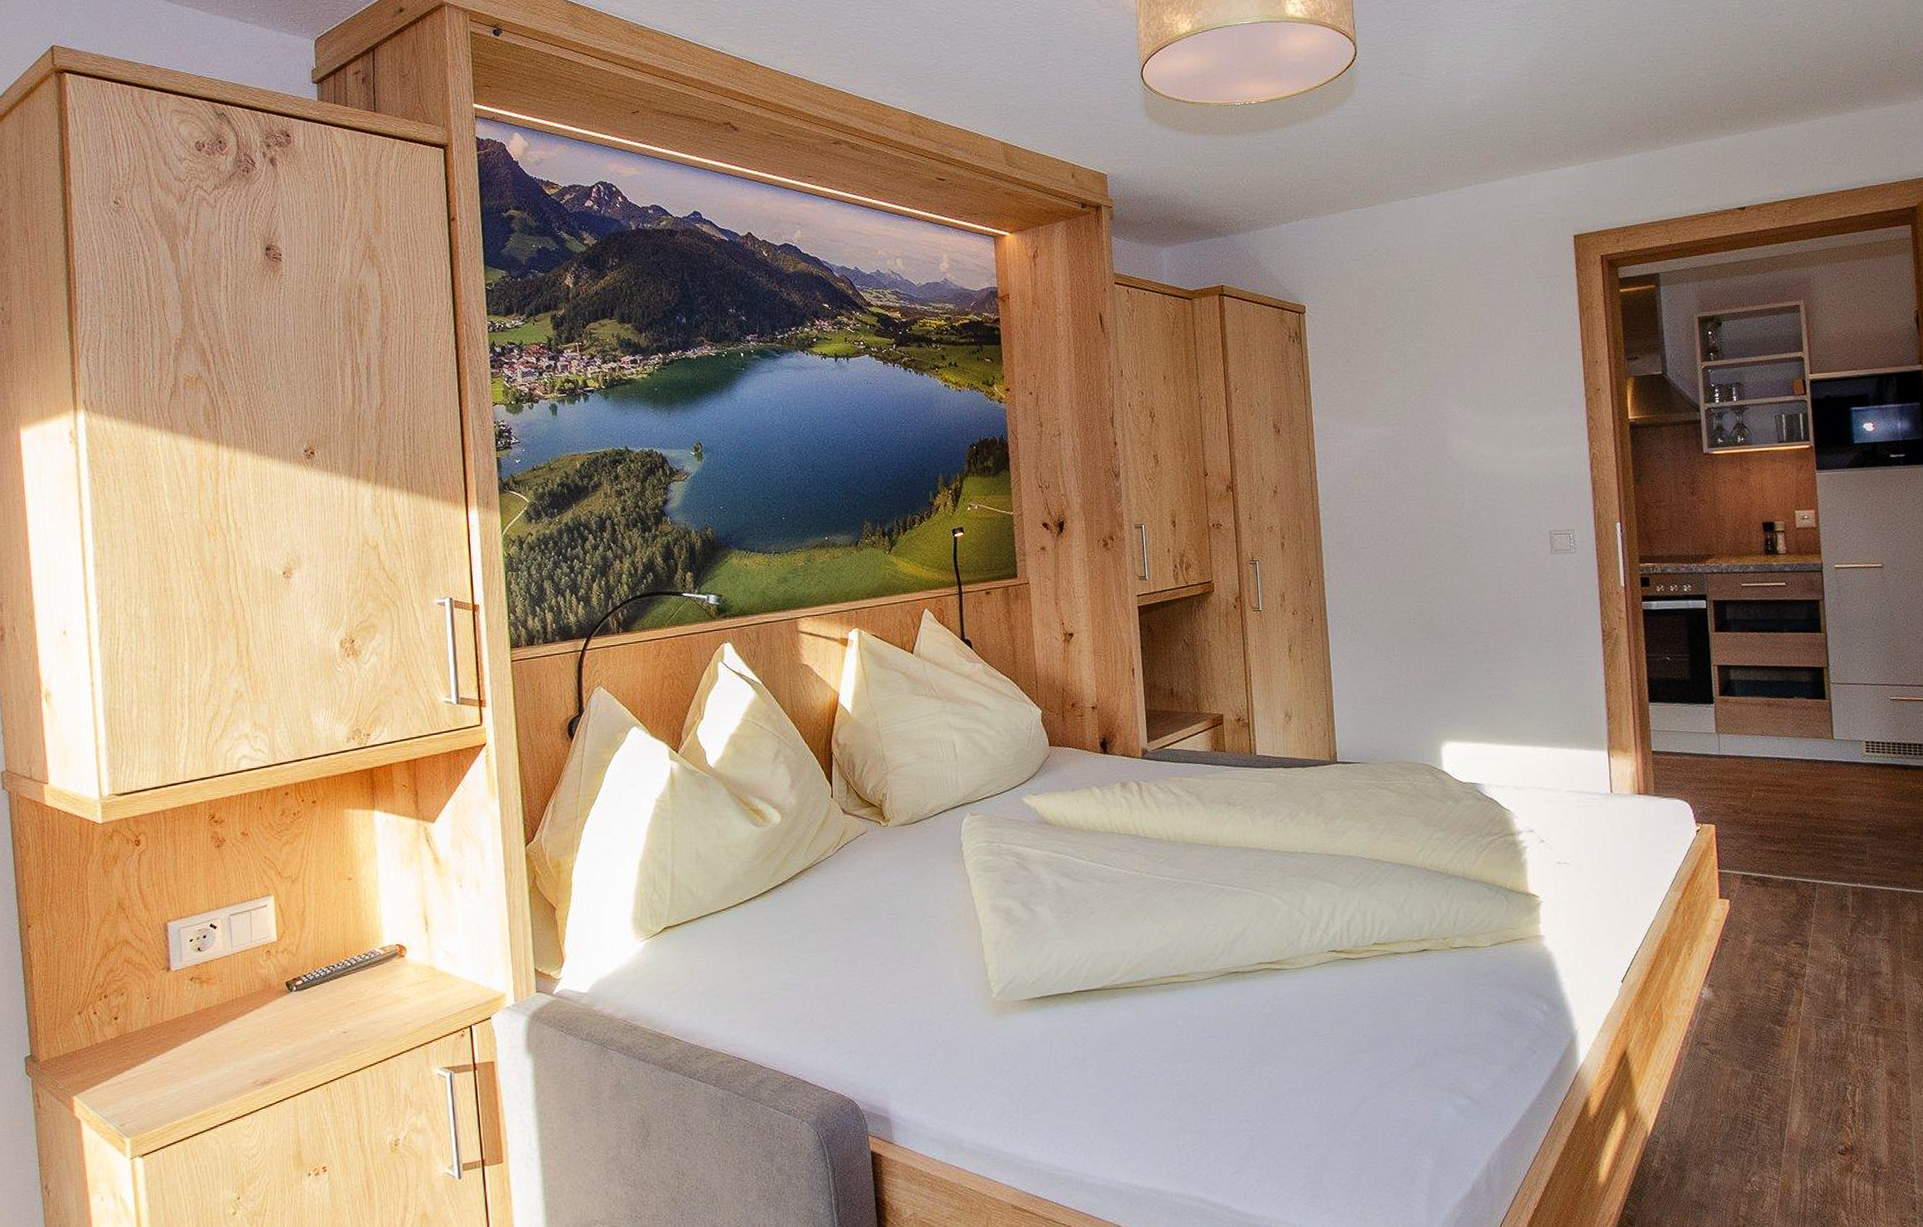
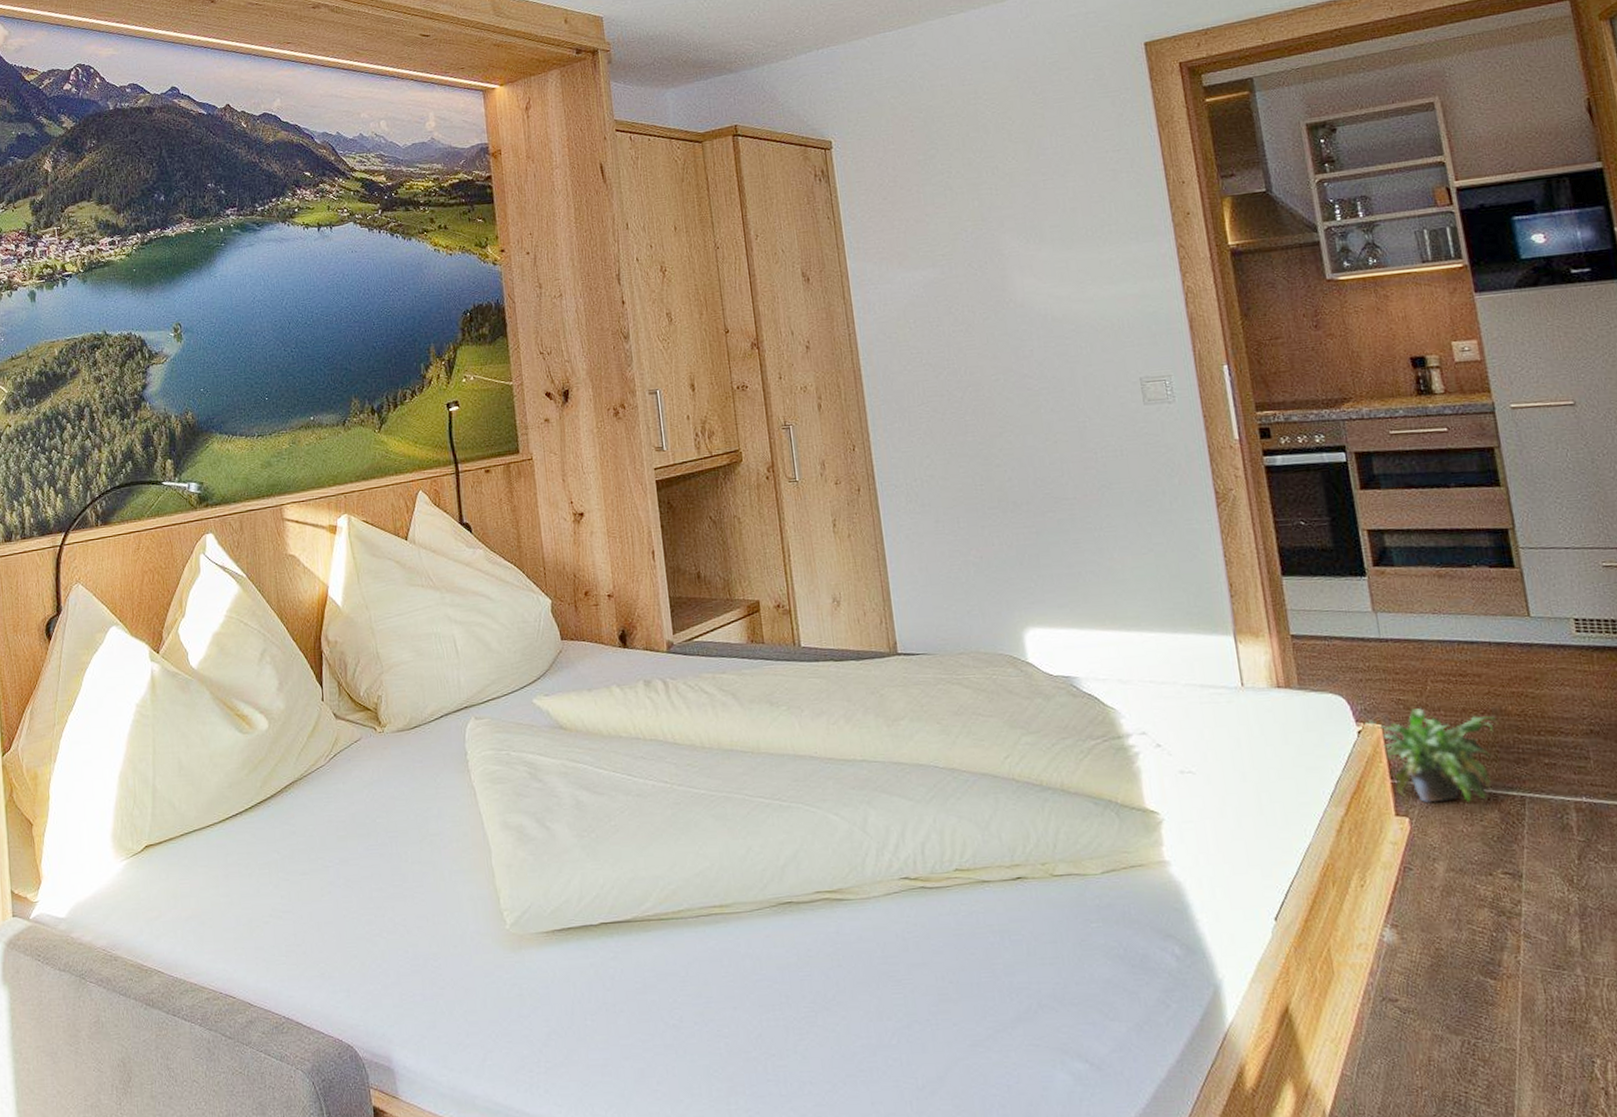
potted plant: none [1702,812,1802,889] -> present [1364,708,1498,804]

